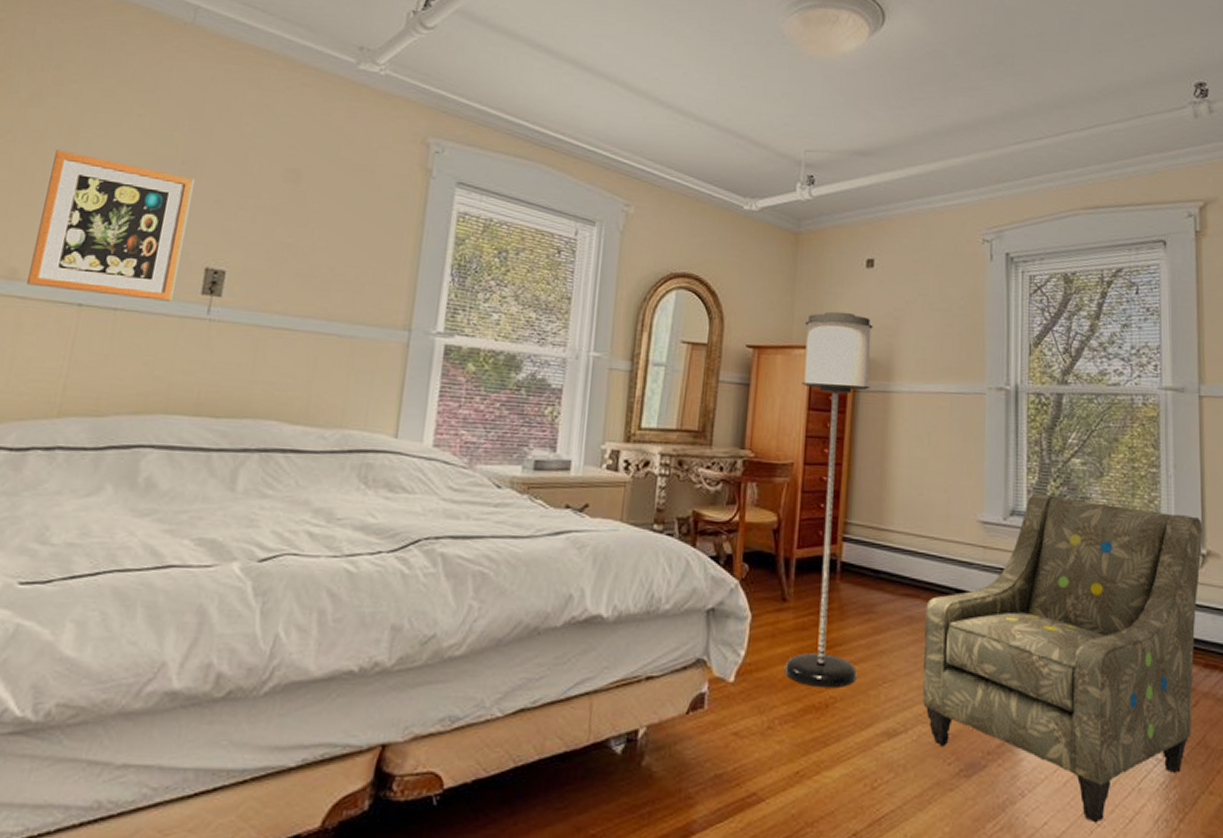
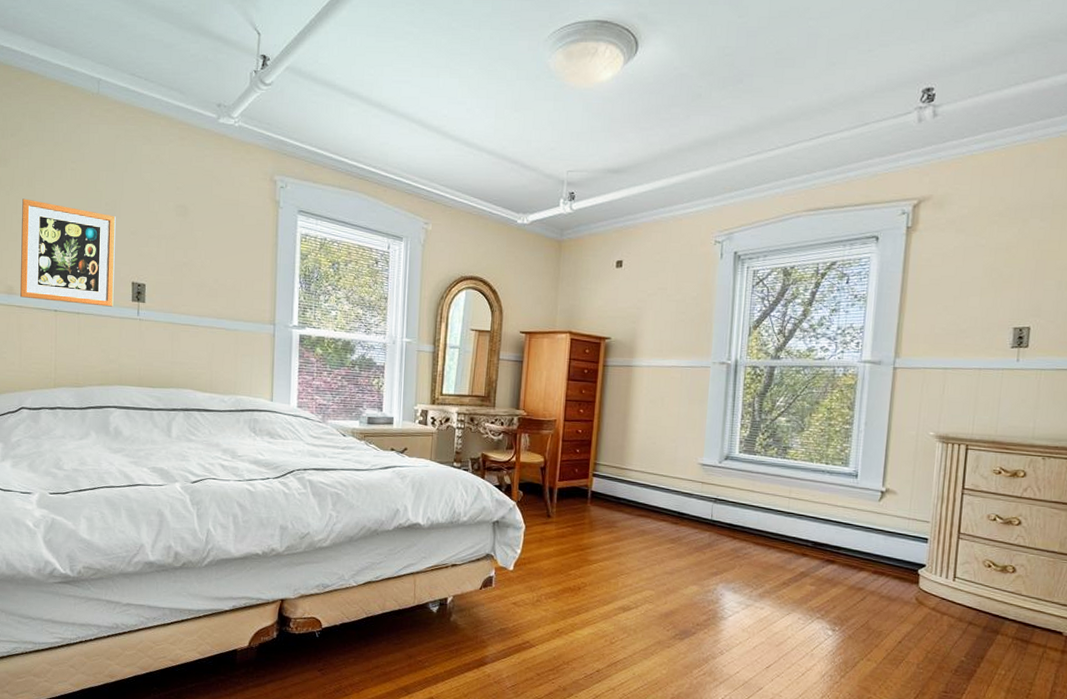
floor lamp: present [784,311,873,689] -> none [549,303,620,577]
armchair: present [922,493,1203,823] -> none [650,443,885,675]

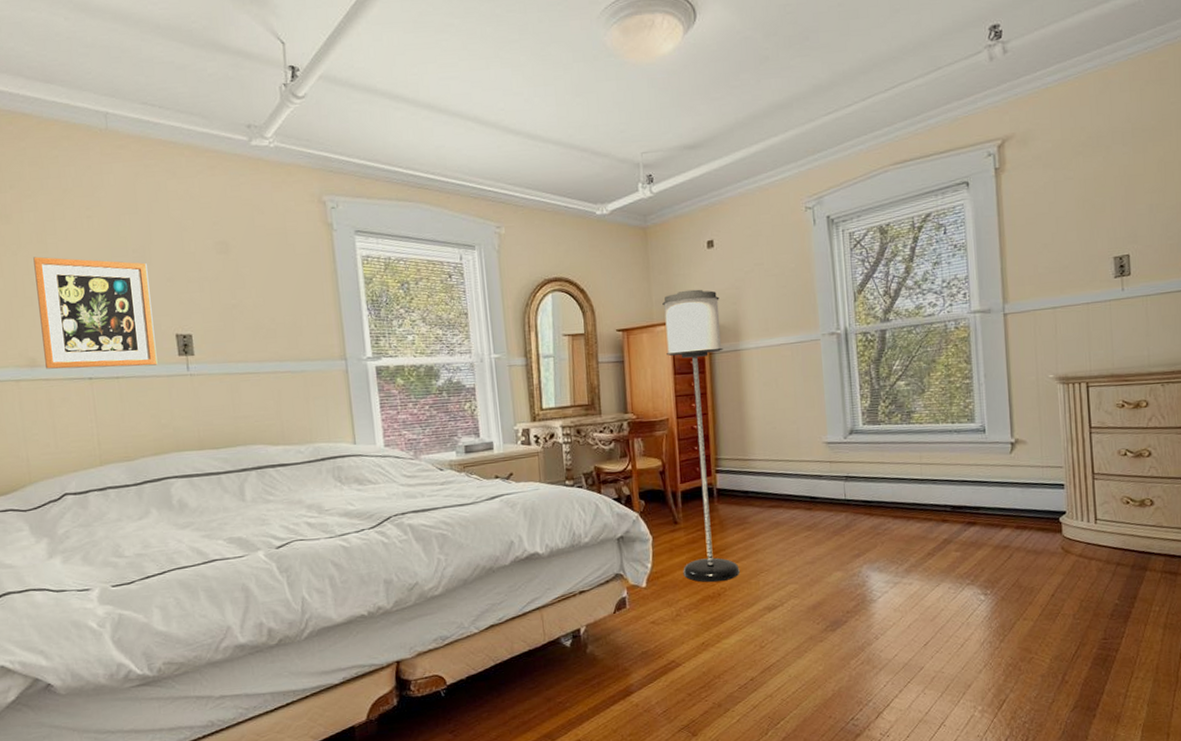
floor lamp: none [549,303,620,577] -> present [662,289,740,583]

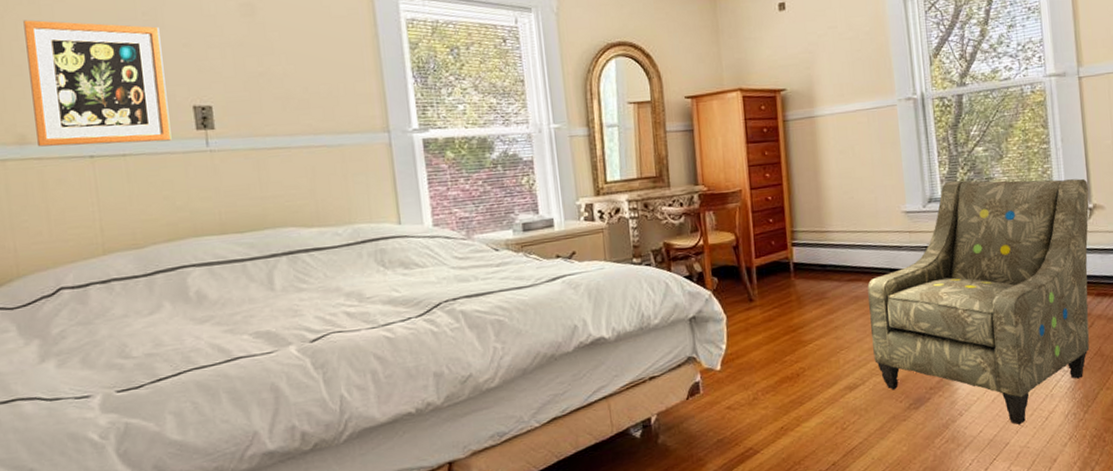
floor lamp: present [662,289,740,583] -> none [733,53,819,363]
armchair: none [788,413,1012,651] -> present [867,178,1090,425]

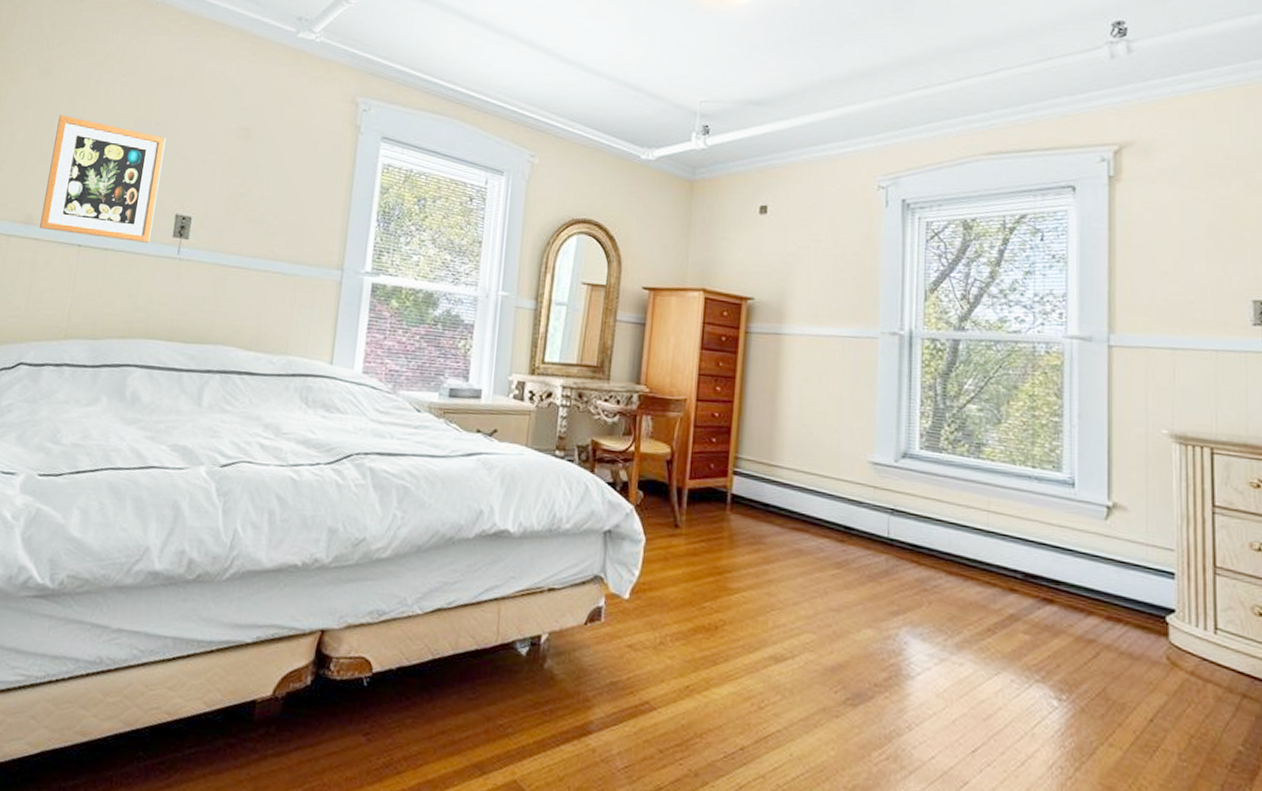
armchair: present [867,178,1090,425] -> none [810,437,1109,763]

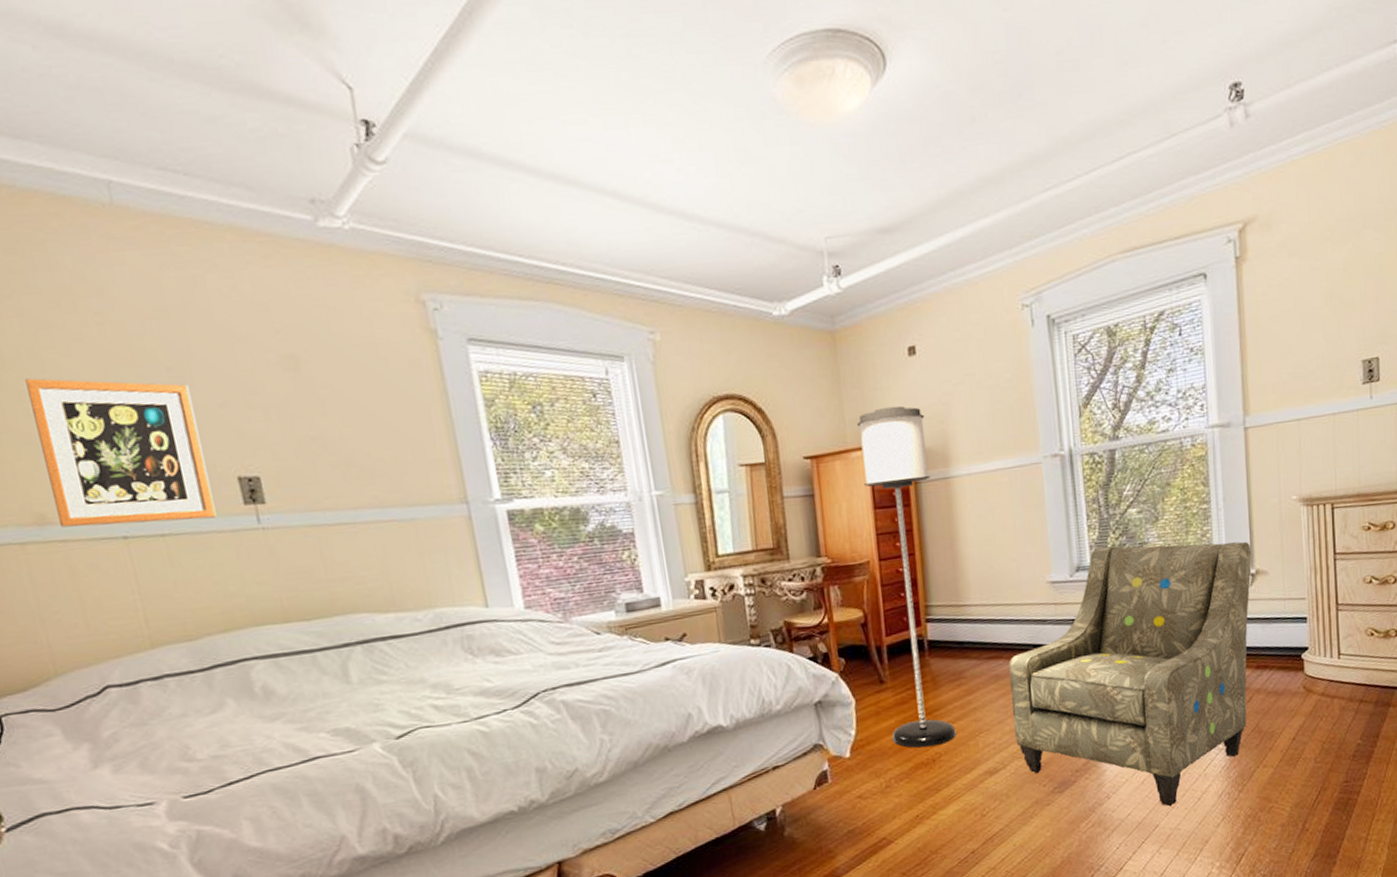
floor lamp: none [676,256,766,612] -> present [857,405,956,748]
armchair: none [810,437,1109,763] -> present [1009,541,1252,807]

